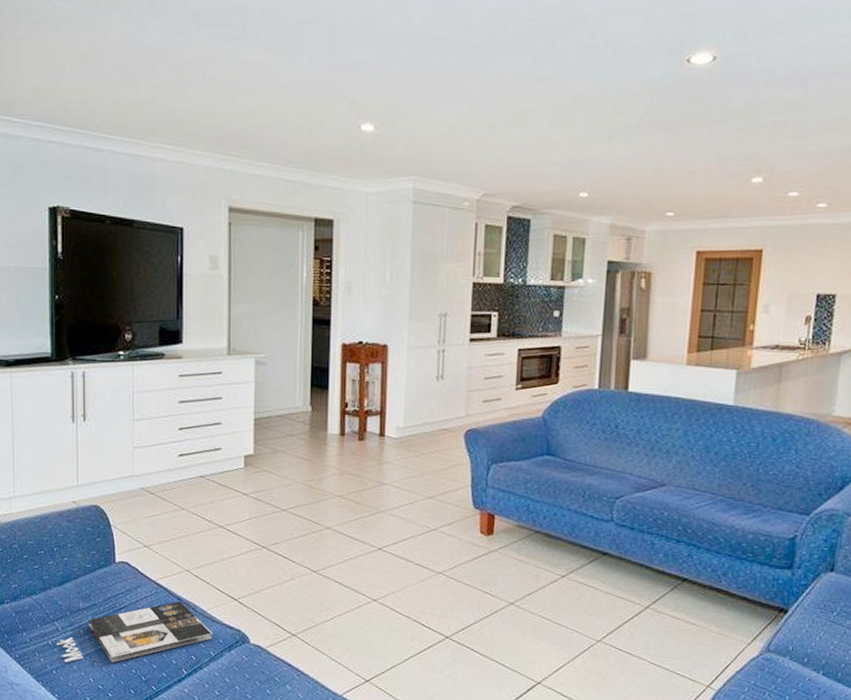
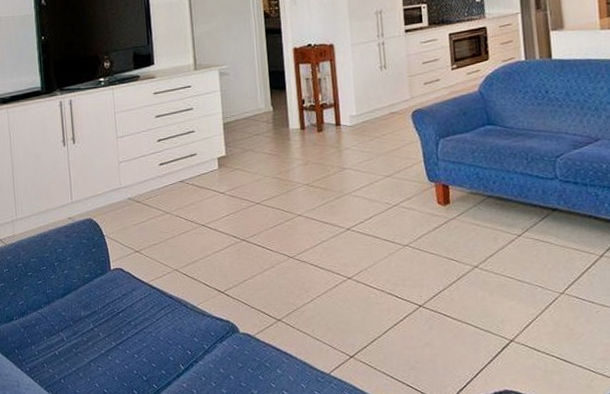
magazine: present [56,601,213,663] -> none [62,299,205,371]

